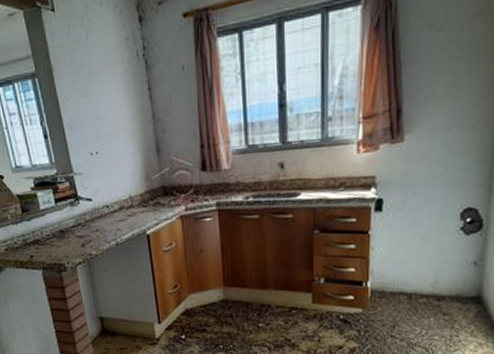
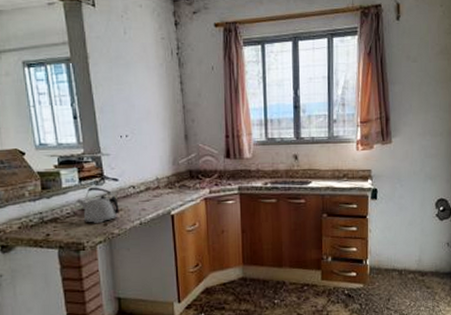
kettle: none [54,208,97,244] -> present [76,187,120,223]

